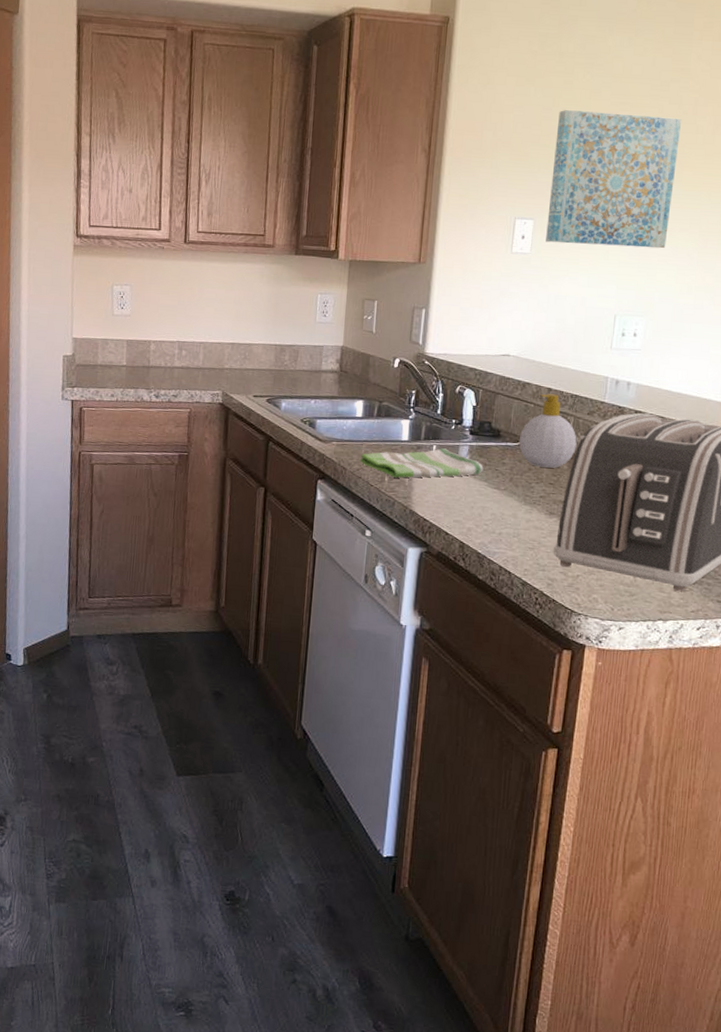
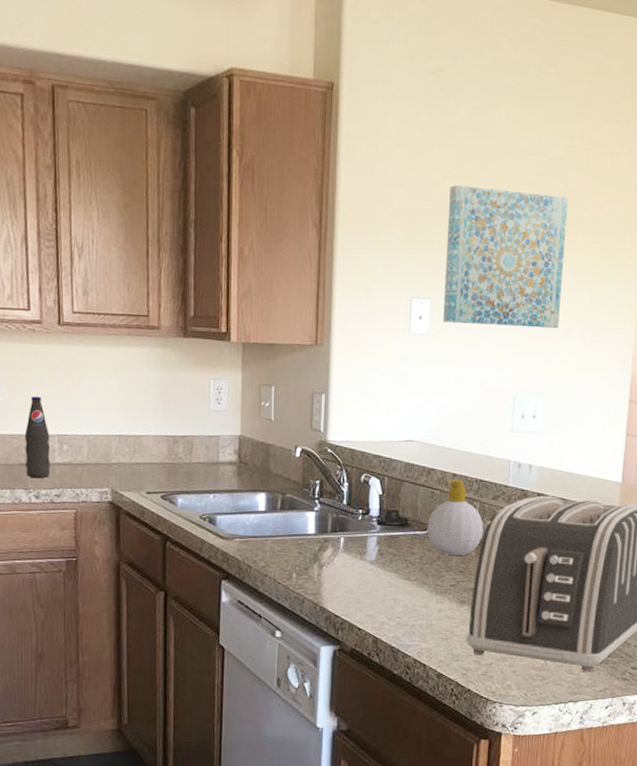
bottle: none [148,306,171,379] -> present [25,396,50,478]
dish towel: present [359,448,484,478] -> none [265,540,393,574]

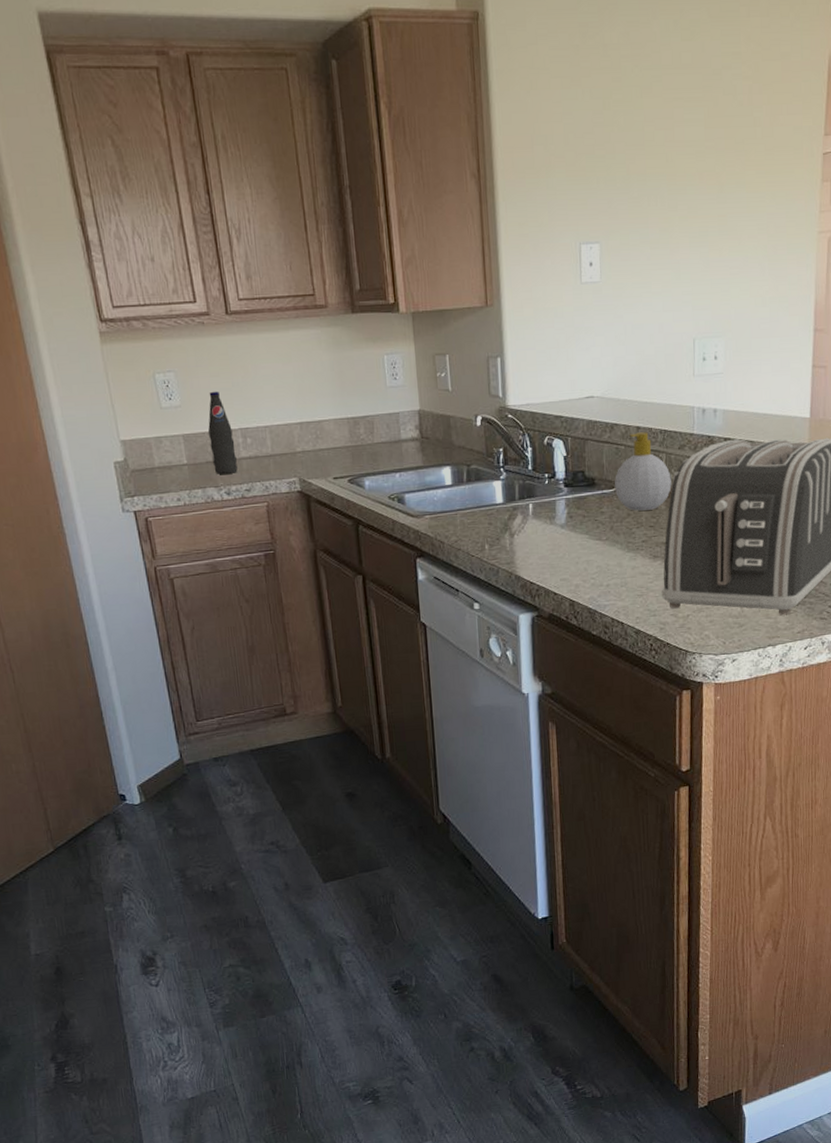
wall art: present [443,185,569,329] -> none [611,110,739,267]

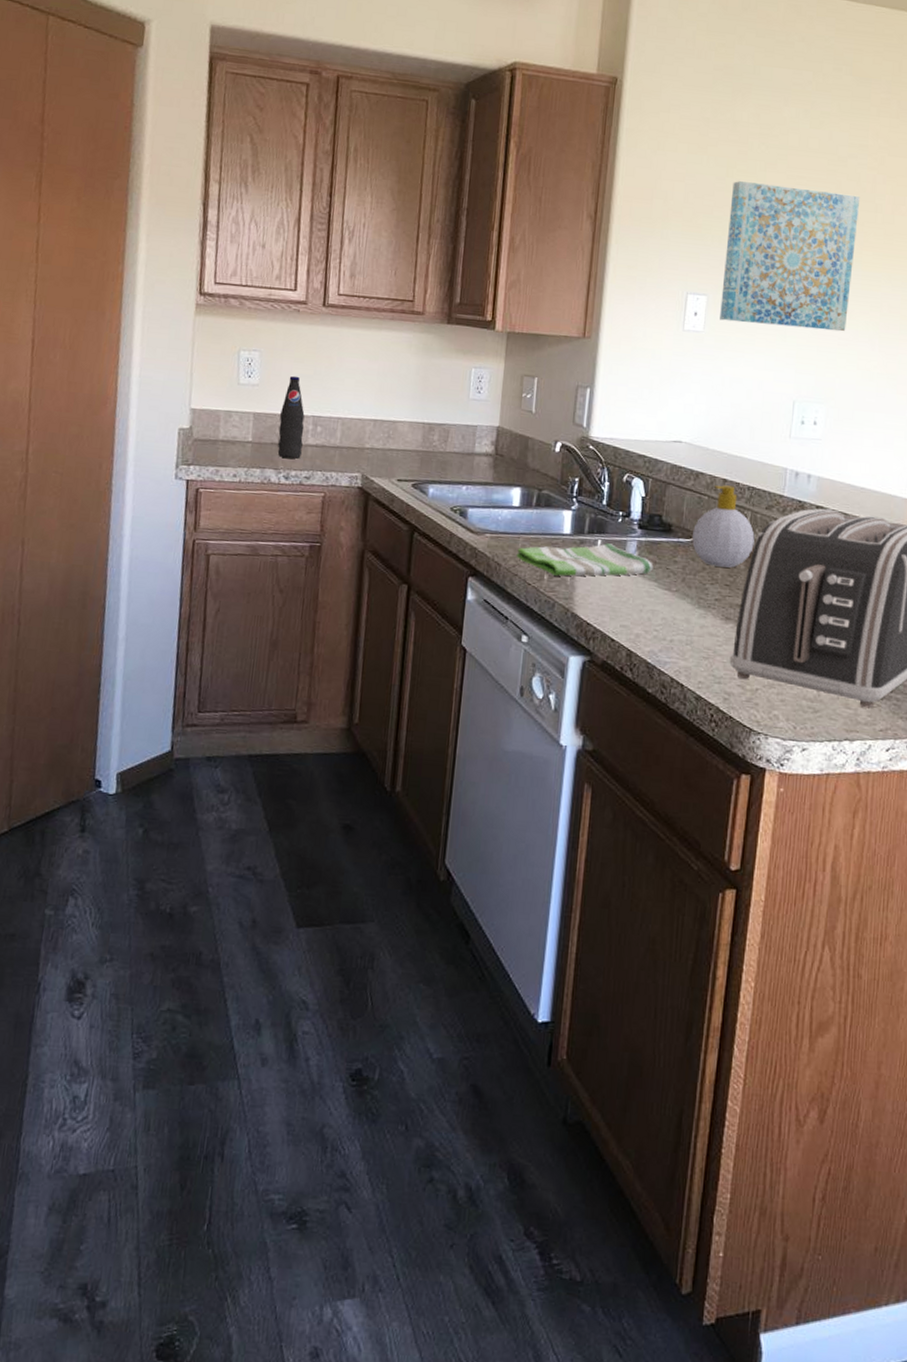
dish towel: none [456,505,583,544] -> present [516,543,653,576]
wall art: none [611,110,739,267] -> present [720,181,861,332]

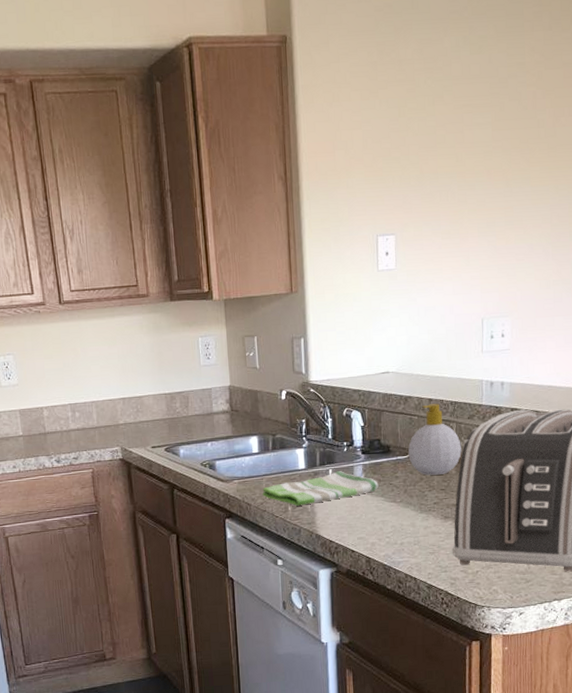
bottle: present [277,375,305,459] -> none [41,371,67,444]
wall art: present [720,181,861,332] -> none [405,114,523,256]

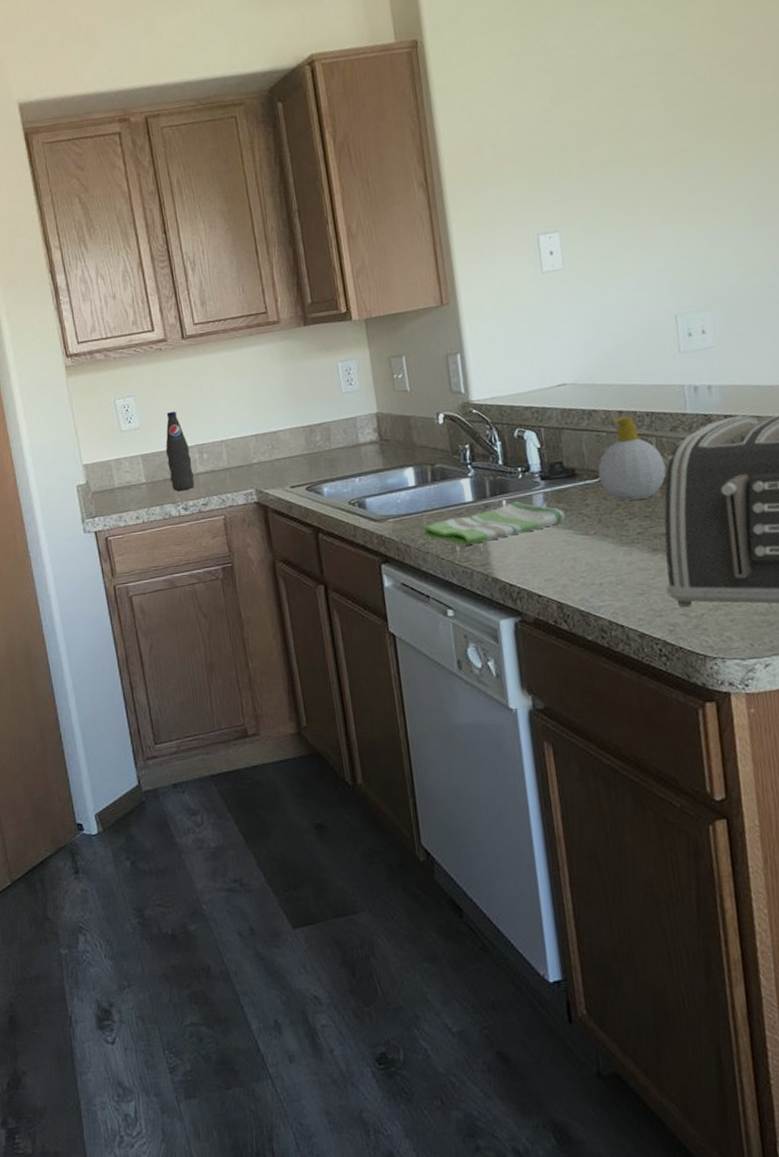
bottle: none [41,371,67,444] -> present [165,411,195,491]

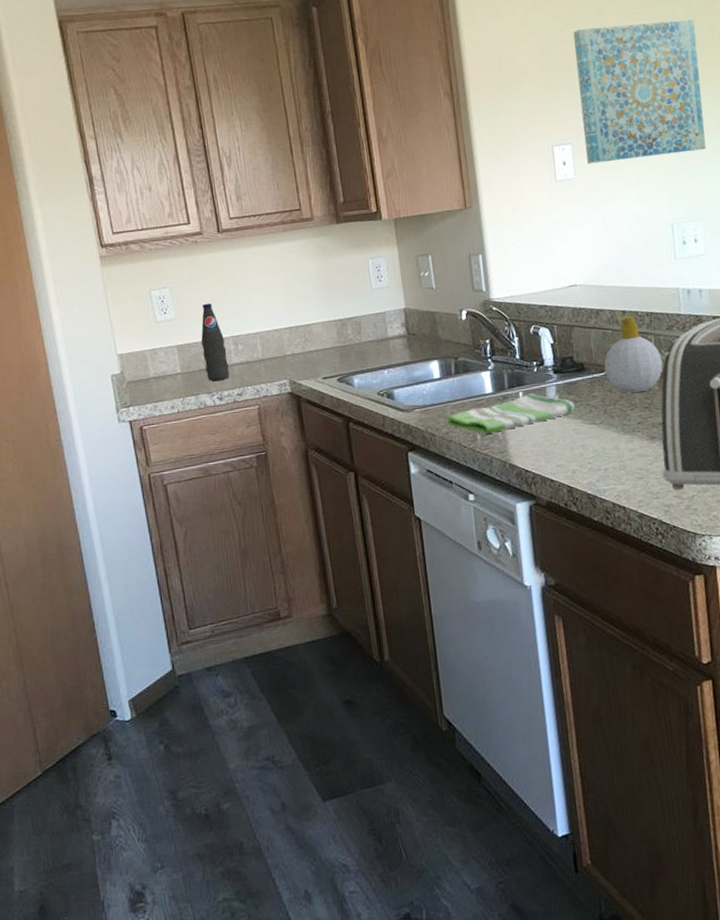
wall art: none [560,88,715,253] -> present [573,19,706,164]

